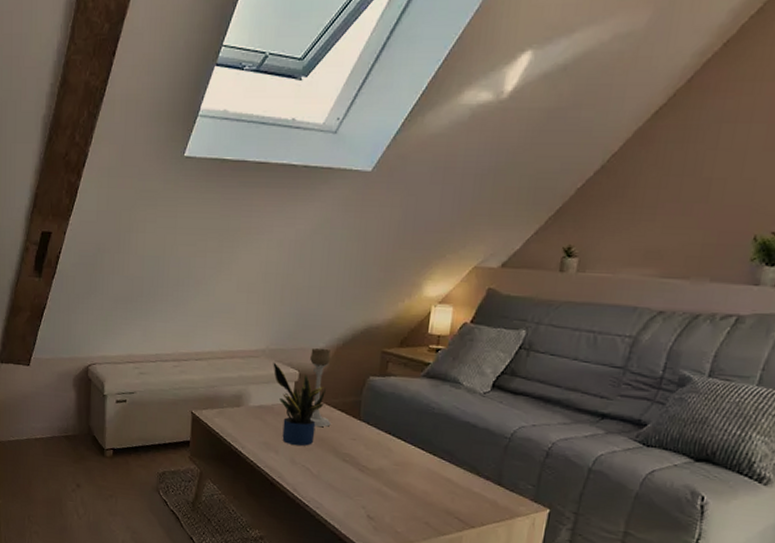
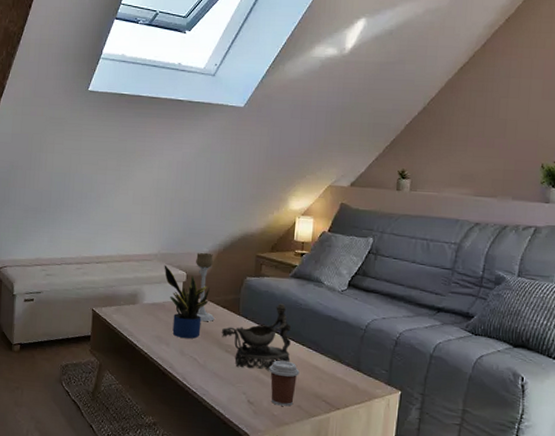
decorative bowl: none [338,407,422,483] -> present [221,304,292,371]
coffee cup: none [393,471,429,523] -> present [269,360,300,406]

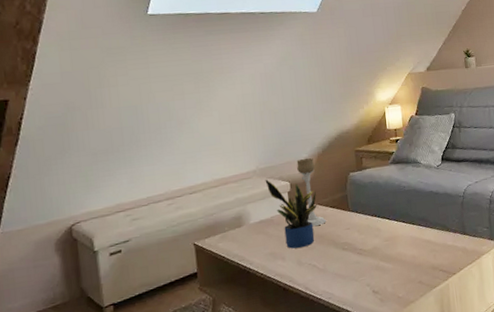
decorative bowl: present [221,304,292,371] -> none [335,190,405,262]
coffee cup: present [269,360,300,406] -> none [386,242,415,287]

